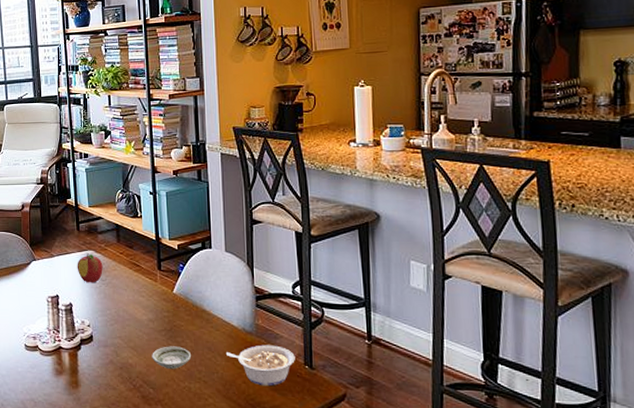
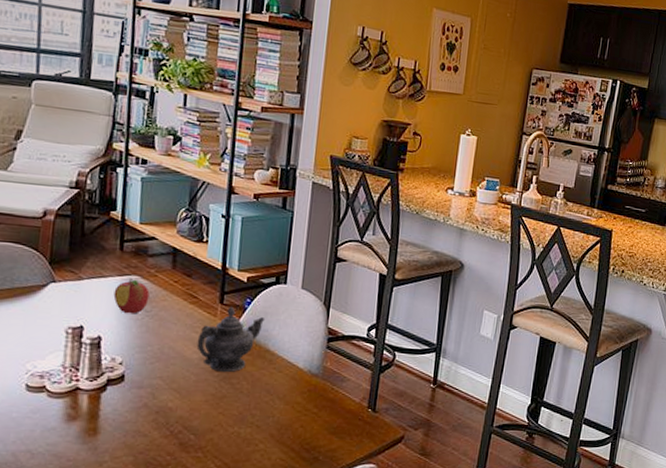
teapot: none [144,271,198,332] -> present [196,306,265,373]
saucer: present [152,346,191,369] -> none [198,388,246,413]
legume: present [227,345,295,387] -> none [286,387,360,430]

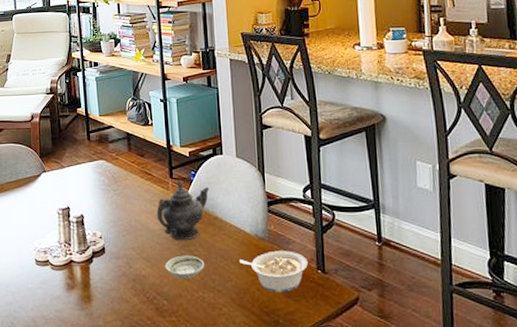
apple: present [113,279,150,314] -> none [88,163,114,194]
saucer: none [198,388,246,413] -> present [165,255,204,279]
legume: none [286,387,360,430] -> present [240,250,308,293]

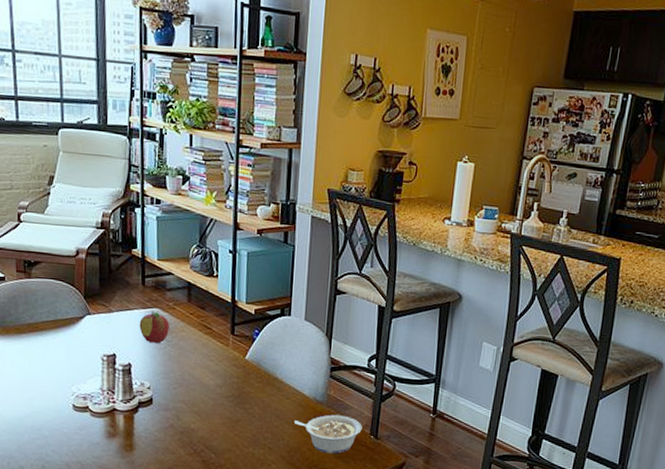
apple: none [88,163,114,194] -> present [139,311,170,344]
teapot: present [157,179,210,241] -> none [213,336,273,399]
saucer: present [165,255,204,279] -> none [216,412,258,435]

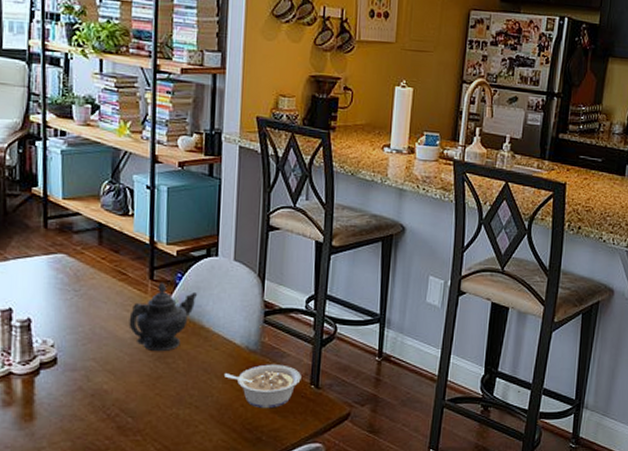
apple: present [139,311,170,344] -> none [40,257,77,294]
teapot: none [213,336,273,399] -> present [129,281,198,352]

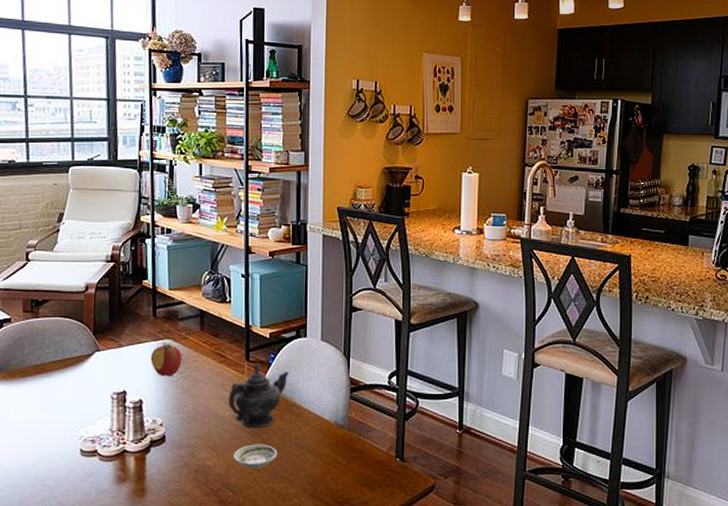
apple: none [40,257,77,294] -> present [150,343,182,377]
saucer: none [133,368,182,394] -> present [233,444,277,469]
legume: present [225,364,301,409] -> none [316,438,387,482]

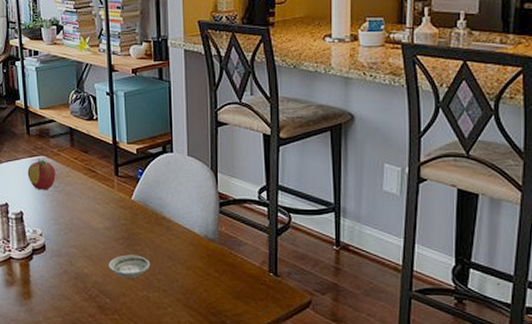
teapot: present [228,362,290,429] -> none [100,177,158,241]

